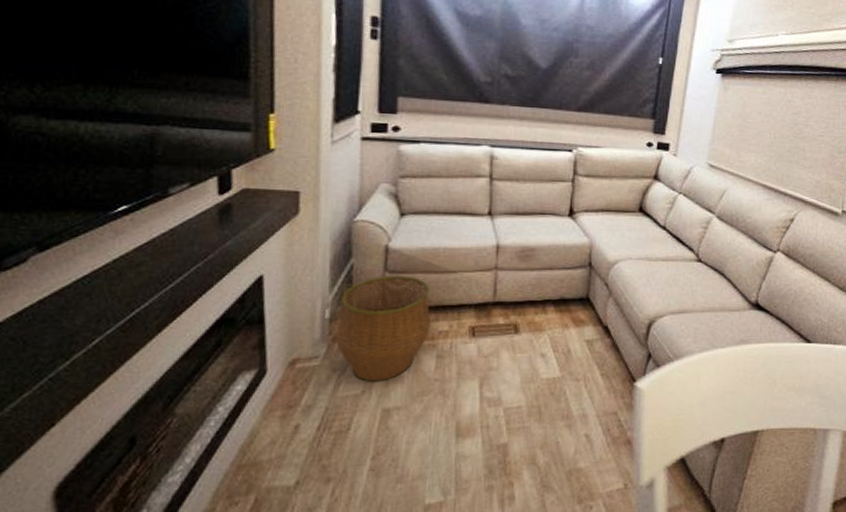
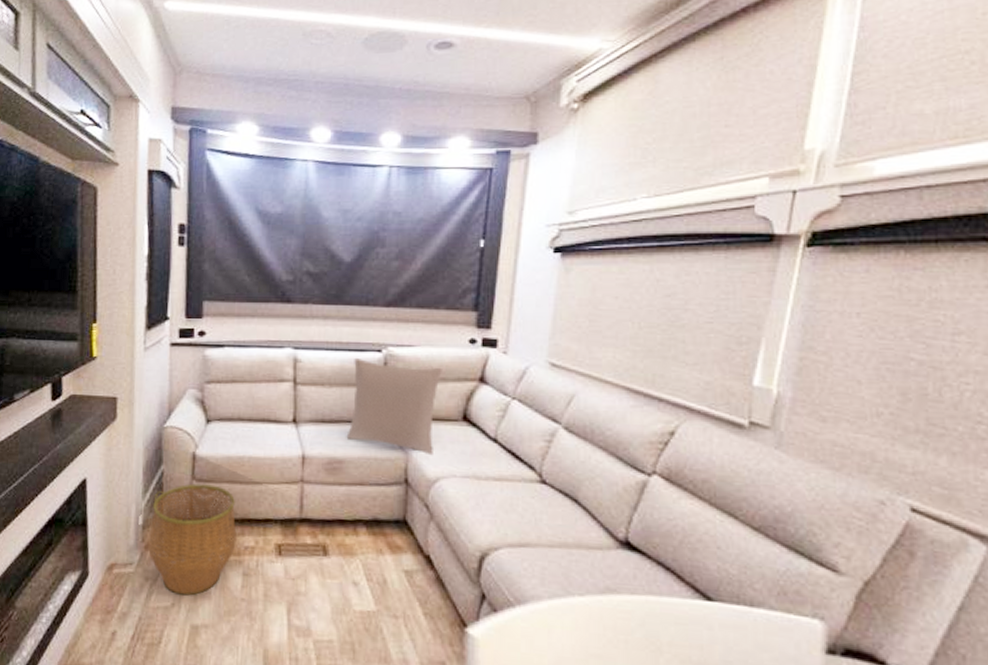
pillow: none [538,157,624,242] -> present [346,358,442,456]

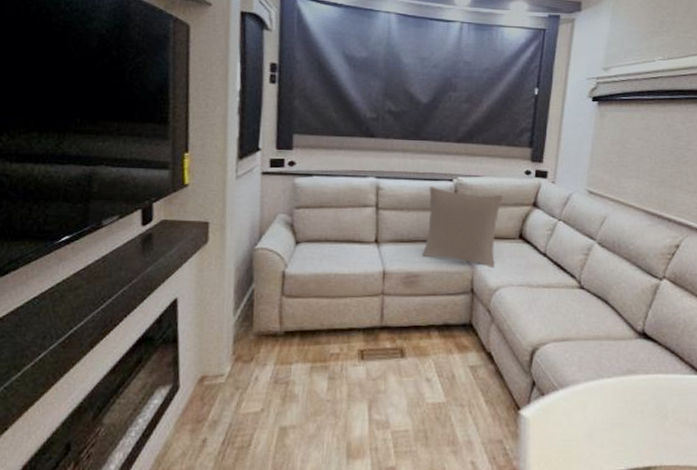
basket: present [148,483,237,596] -> none [239,298,323,401]

